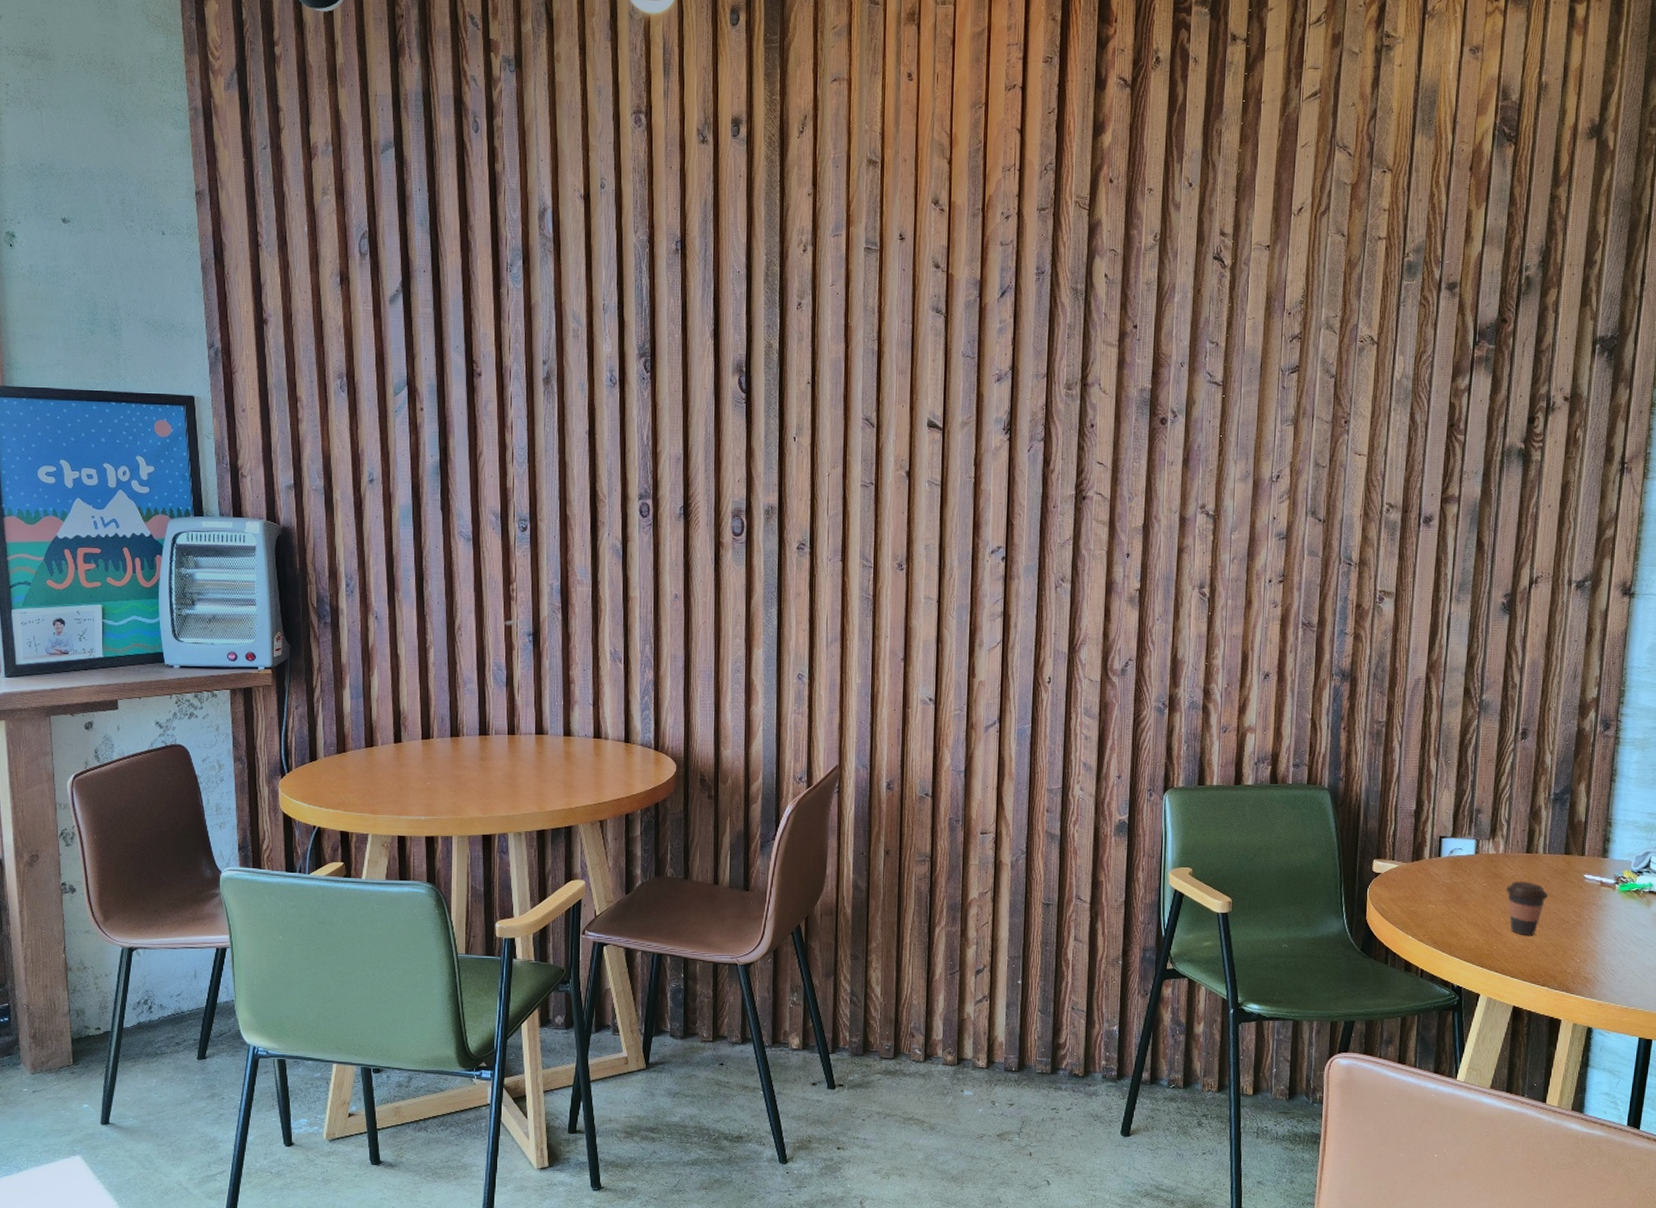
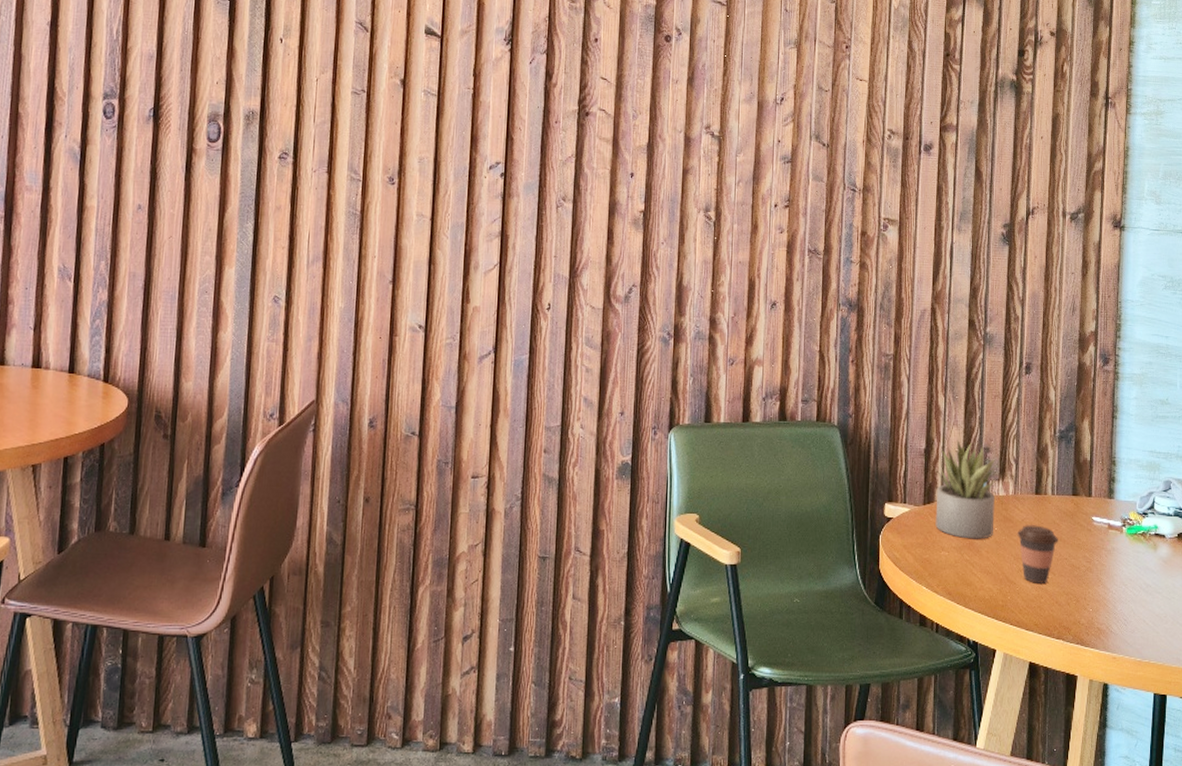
succulent plant: none [1423,801,1486,894] -> present [935,439,995,539]

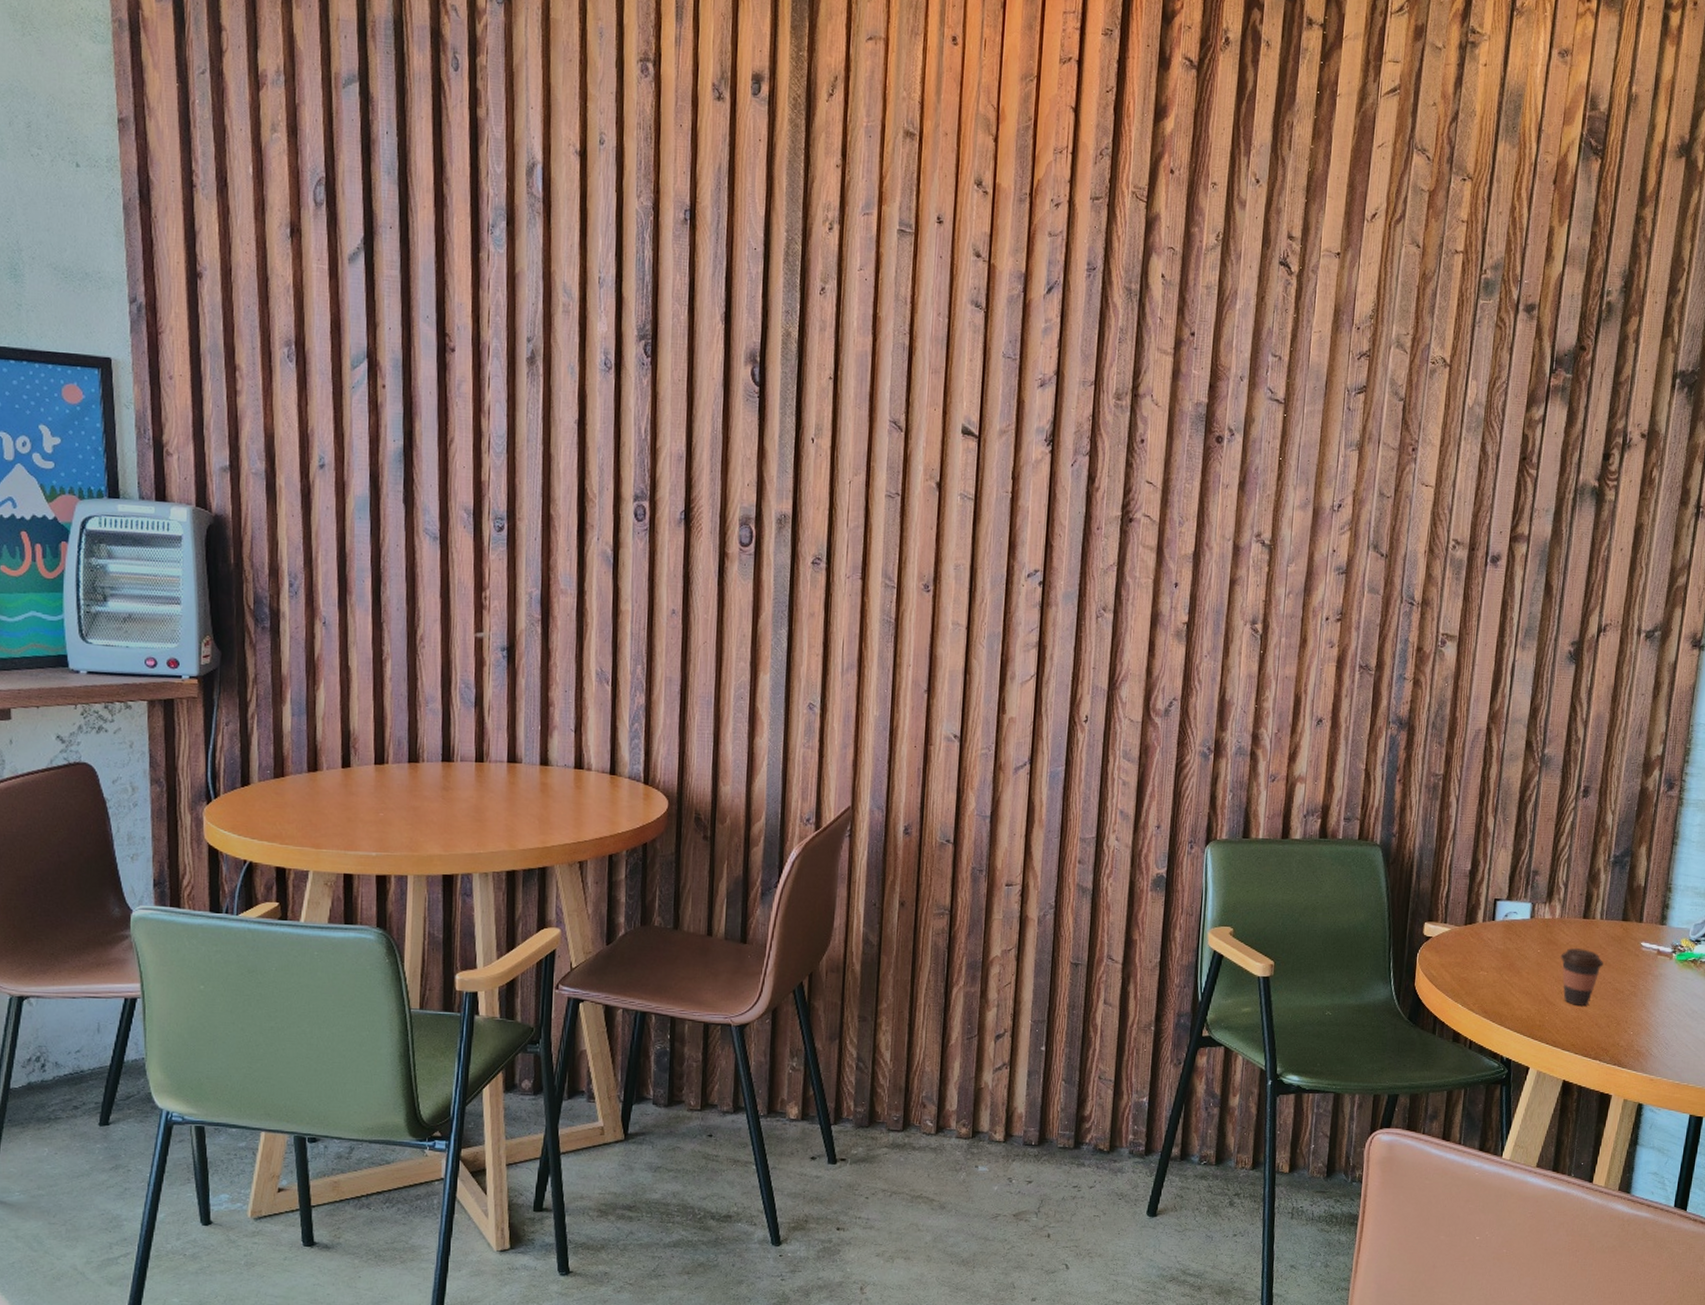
succulent plant: present [935,439,995,539] -> none [1475,861,1543,961]

